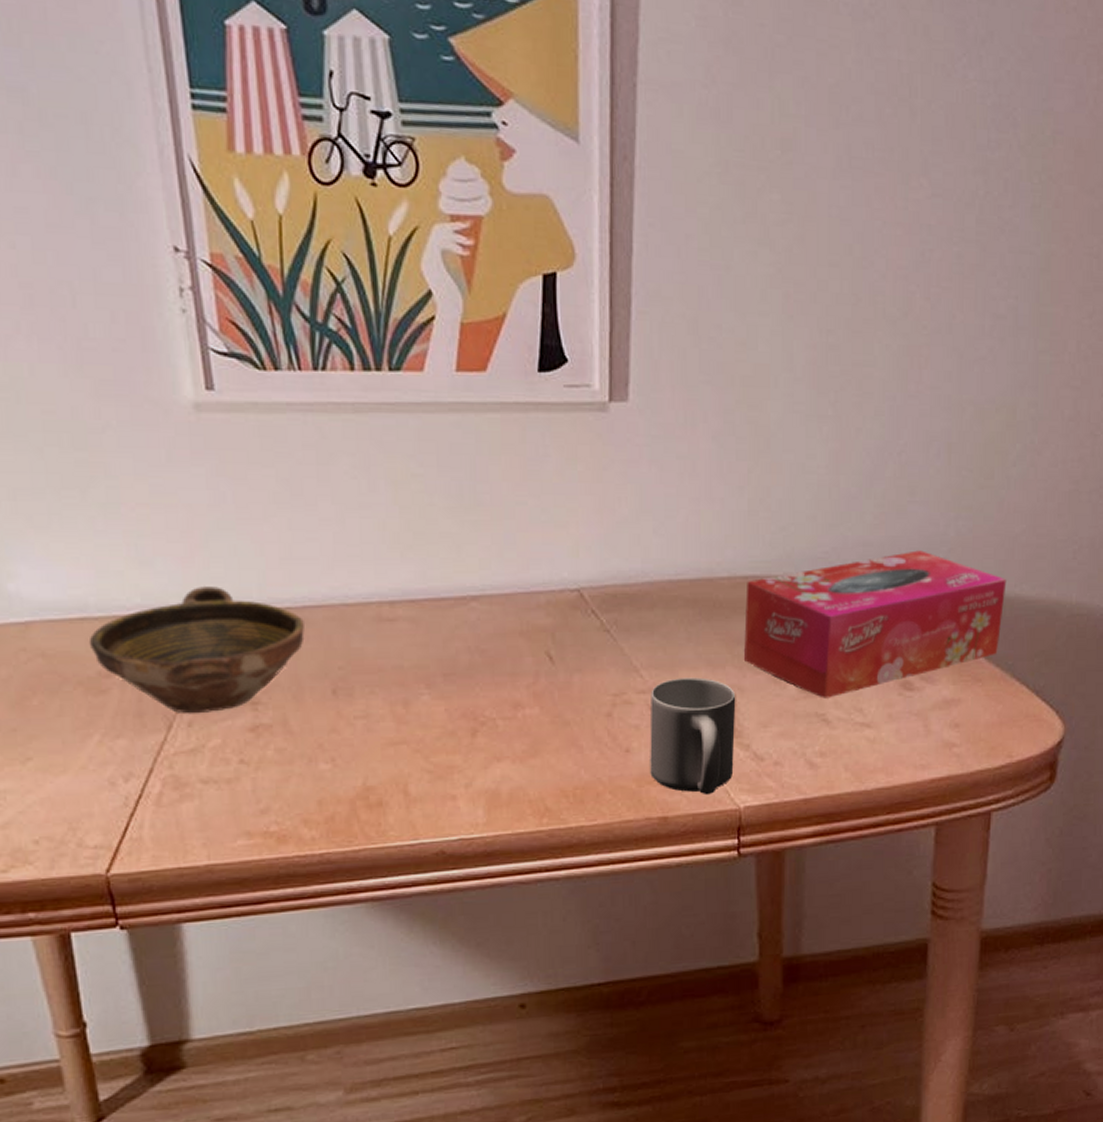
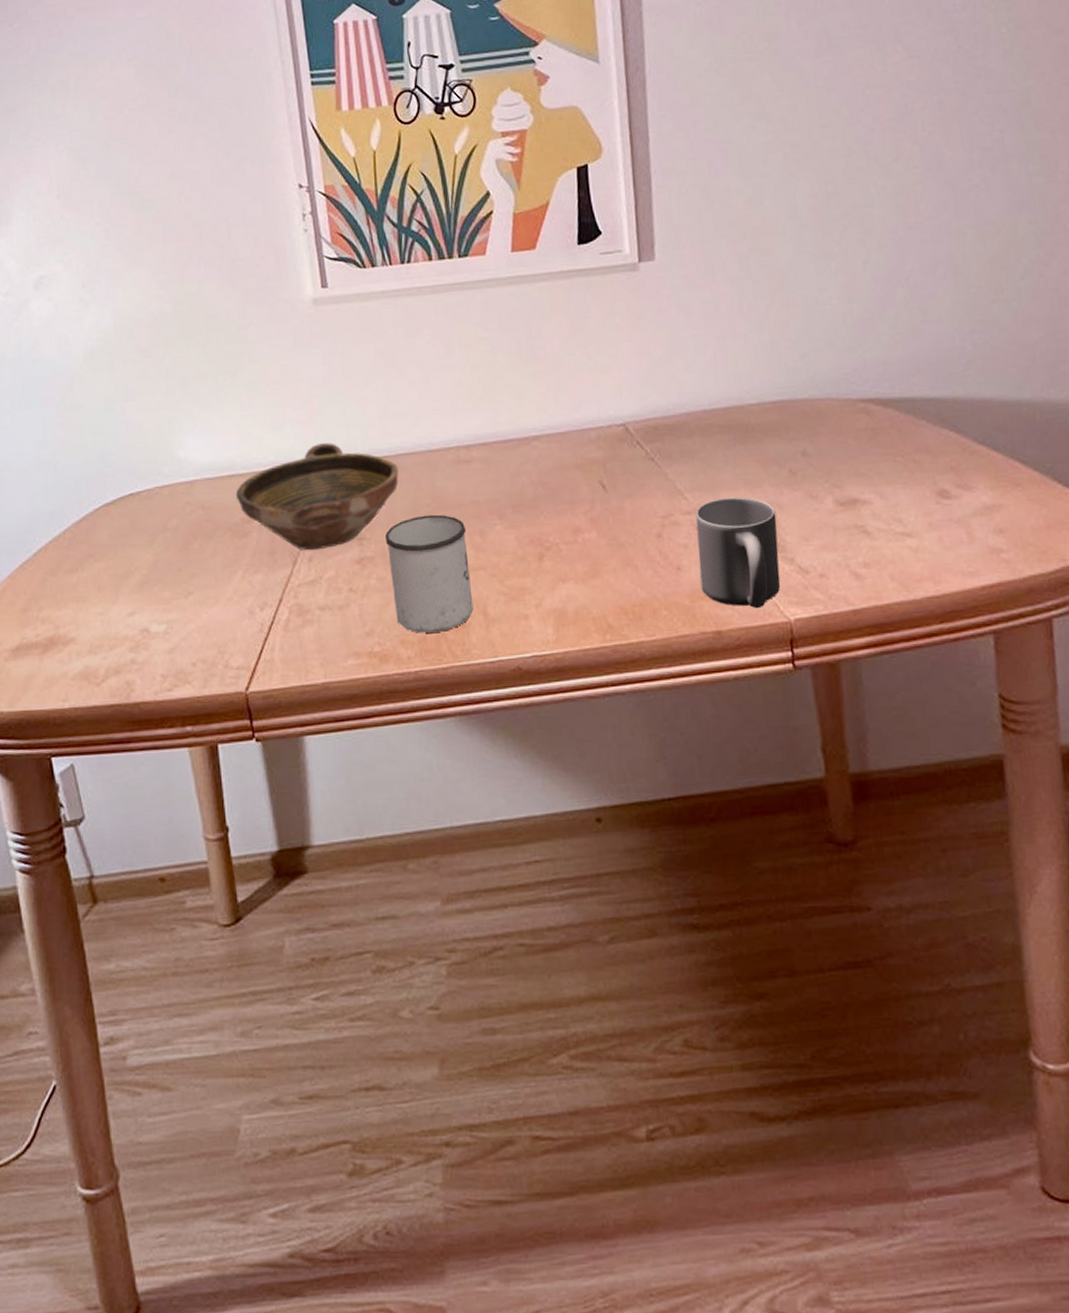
mug: none [285,679,392,813] -> present [384,514,473,634]
tissue box: present [743,550,1007,698] -> none [775,365,1034,511]

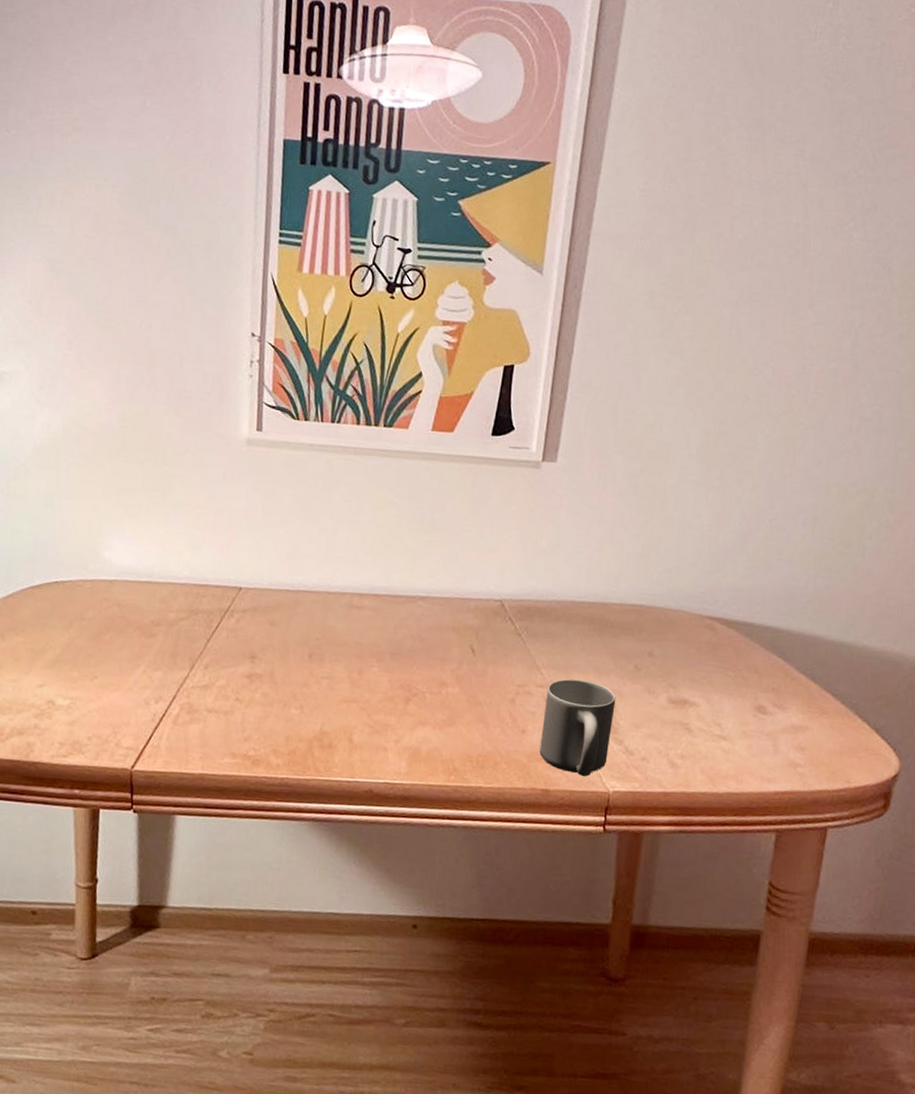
bowl: present [235,443,399,551] -> none [149,568,297,660]
mug: present [384,514,473,634] -> none [272,647,347,749]

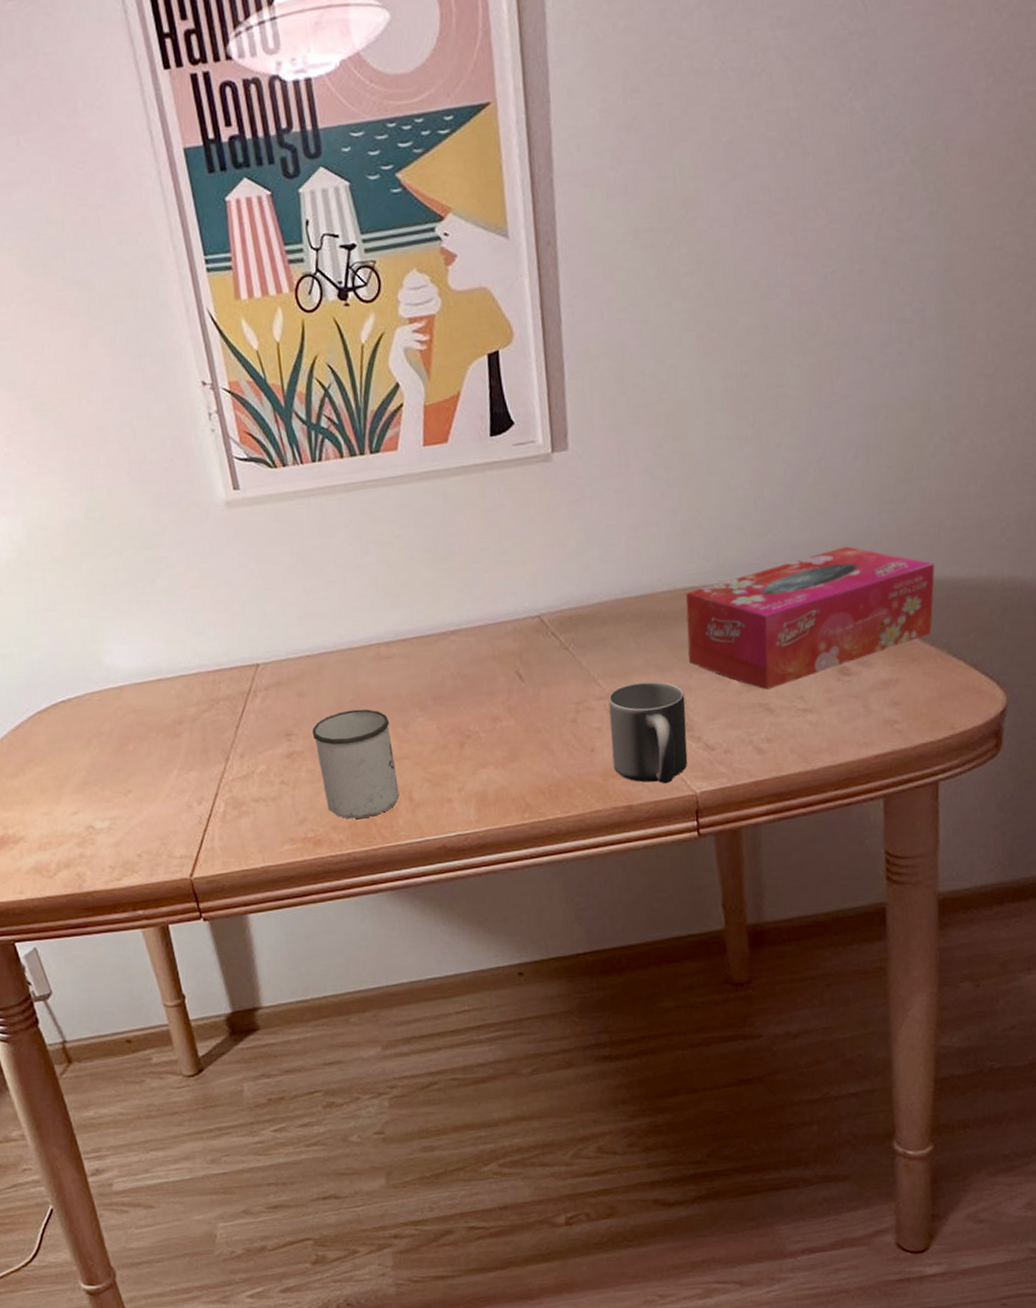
mug: none [272,647,347,749] -> present [311,709,400,819]
tissue box: none [625,599,856,711] -> present [686,546,935,690]

